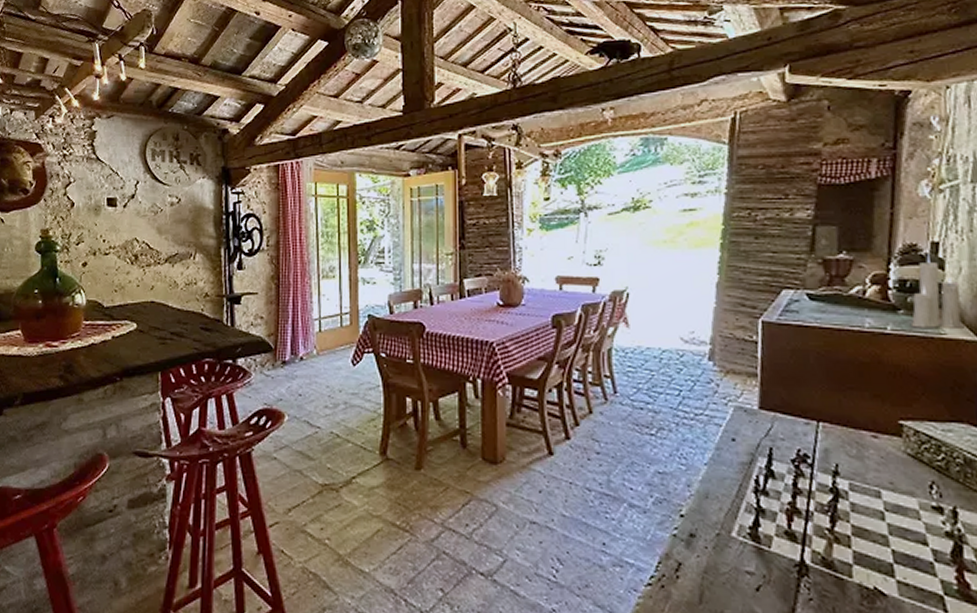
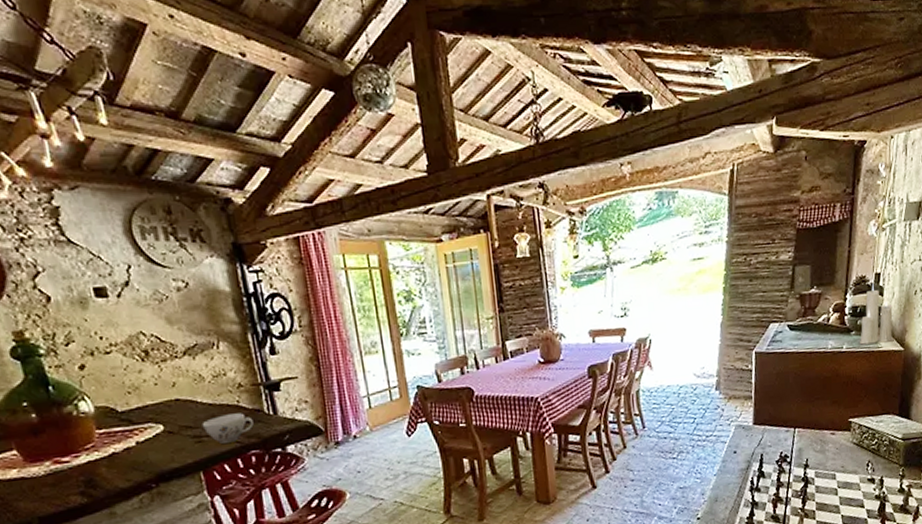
teacup: none [168,321,212,348] -> present [202,413,254,444]

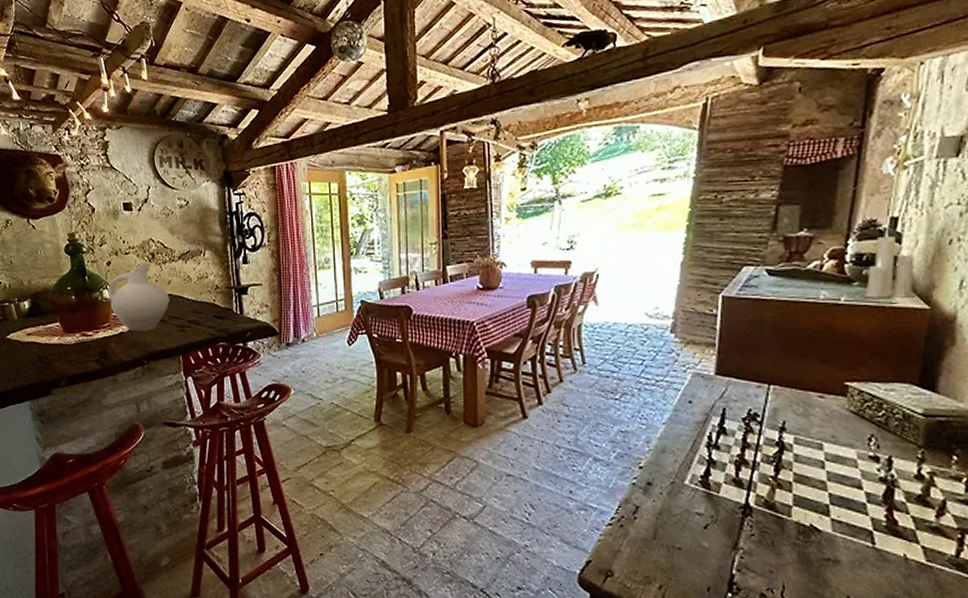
jug: none [85,360,179,452] -> present [108,261,170,333]
teacup: present [202,413,254,444] -> none [185,310,224,334]

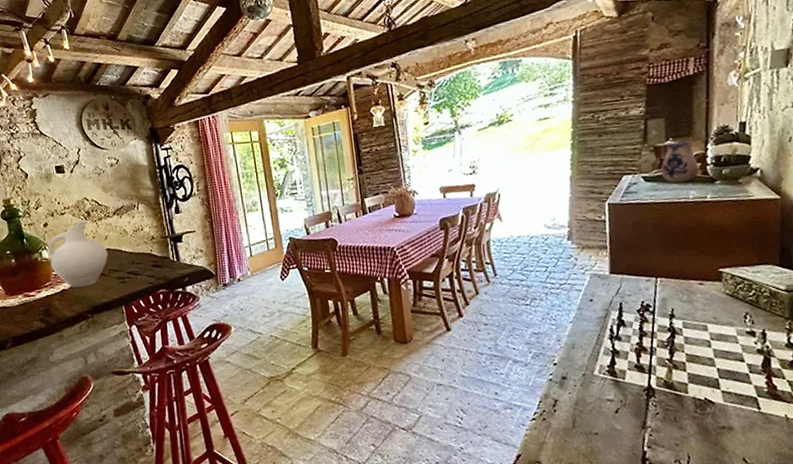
ceramic pitcher: none [789,234,835,281] -> present [660,141,700,184]
candle: present [865,229,915,298] -> none [726,133,766,194]

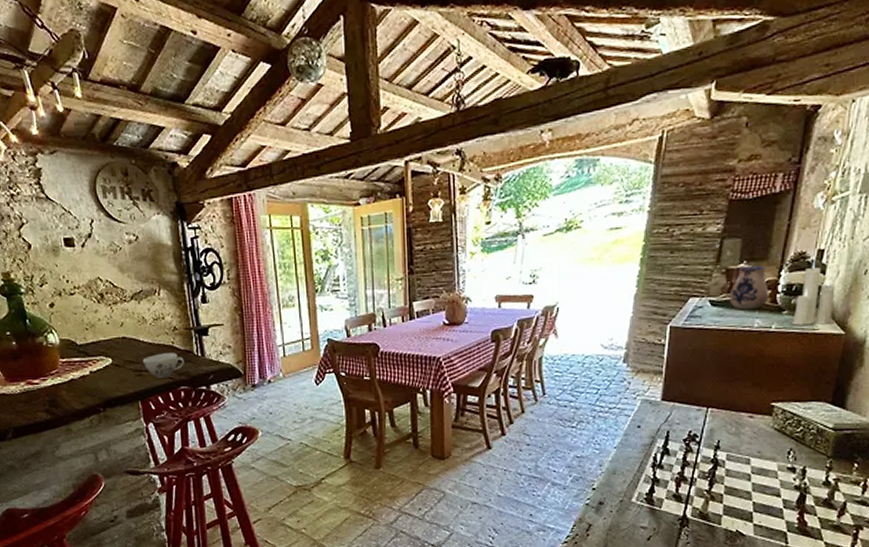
jug: present [46,219,109,289] -> none [53,302,125,380]
teacup: none [125,259,162,284] -> present [142,353,184,378]
candle: none [726,133,766,194] -> present [792,261,836,326]

